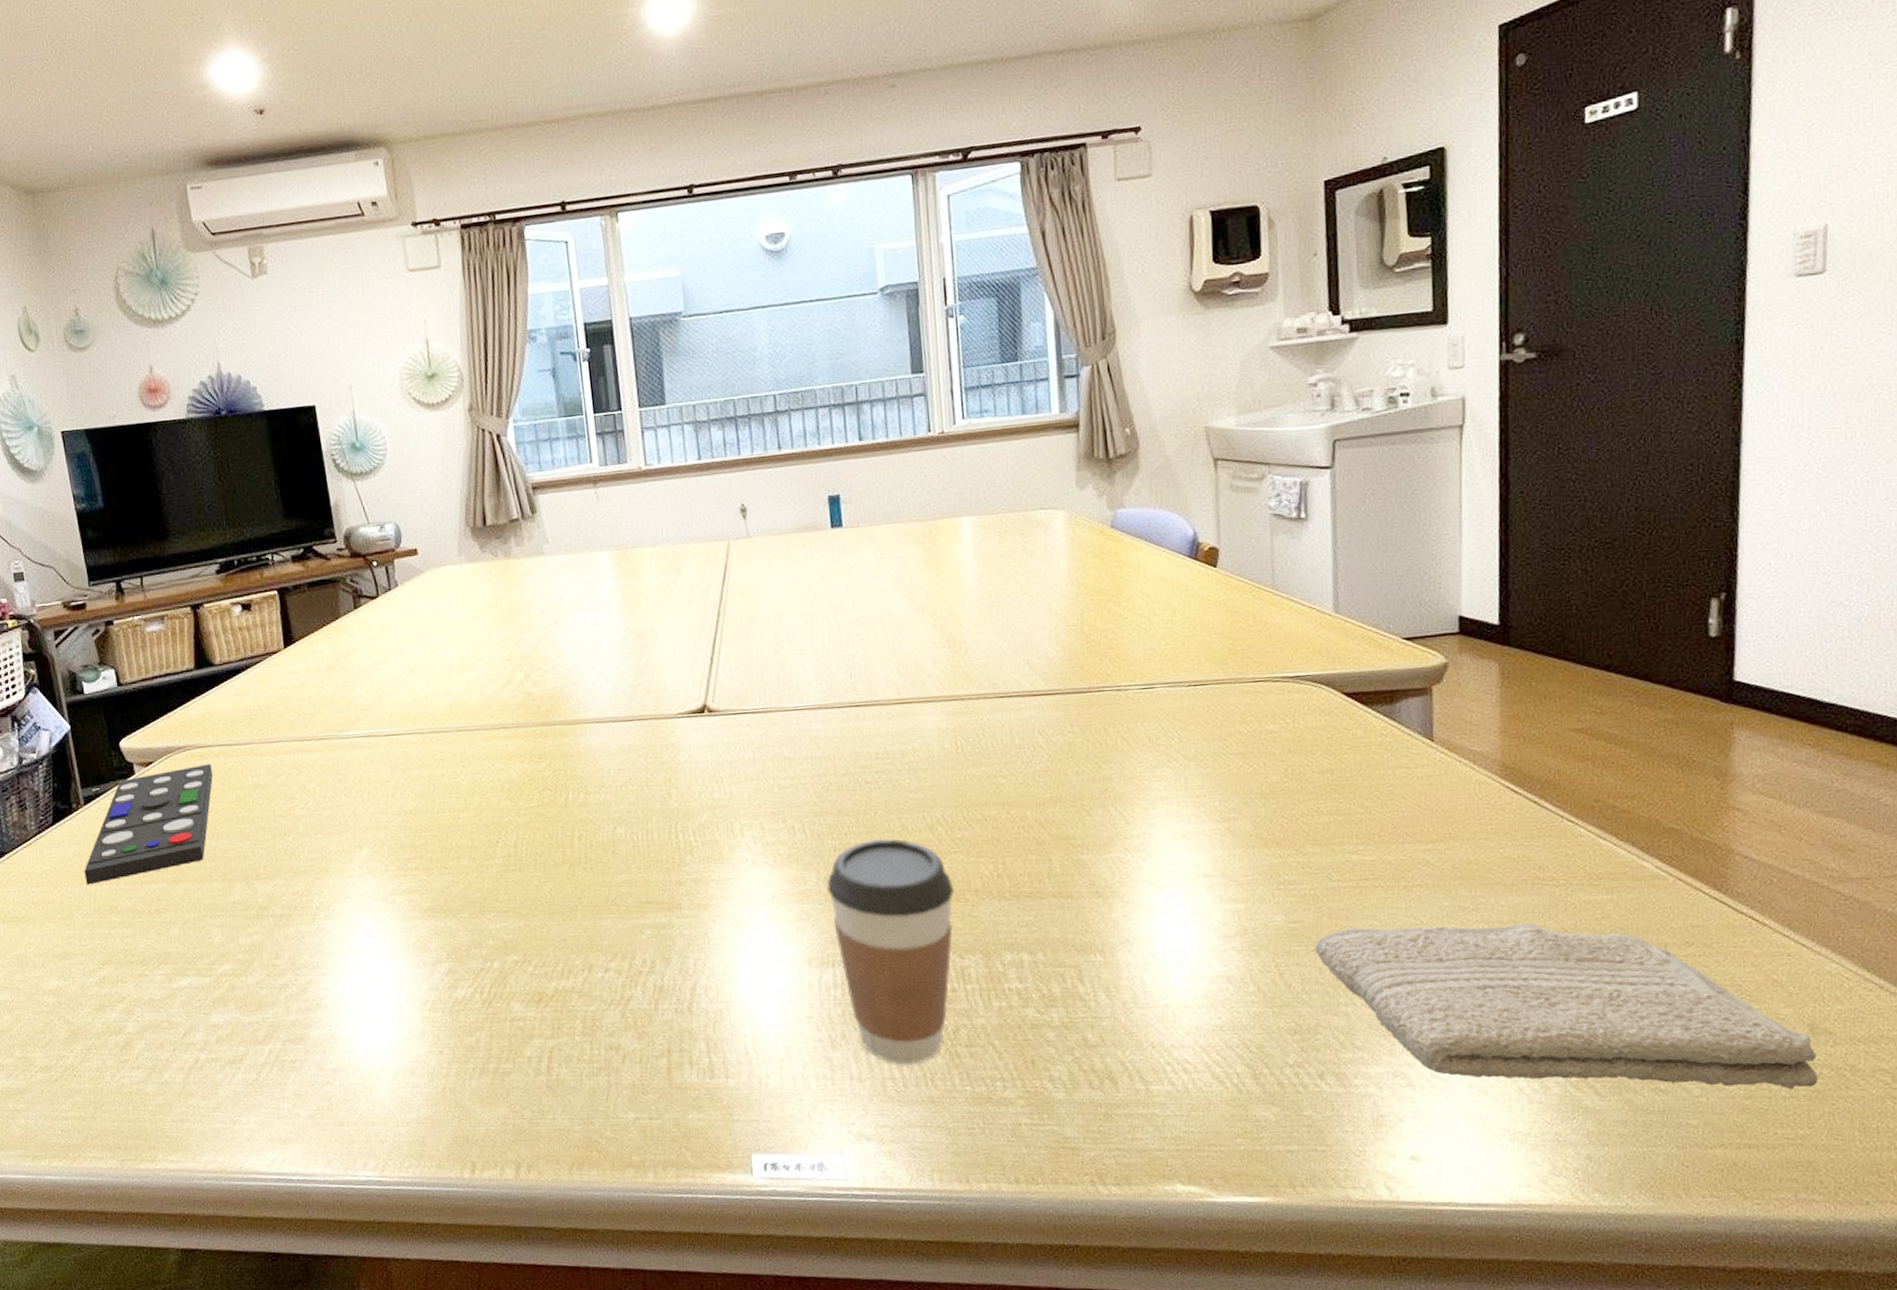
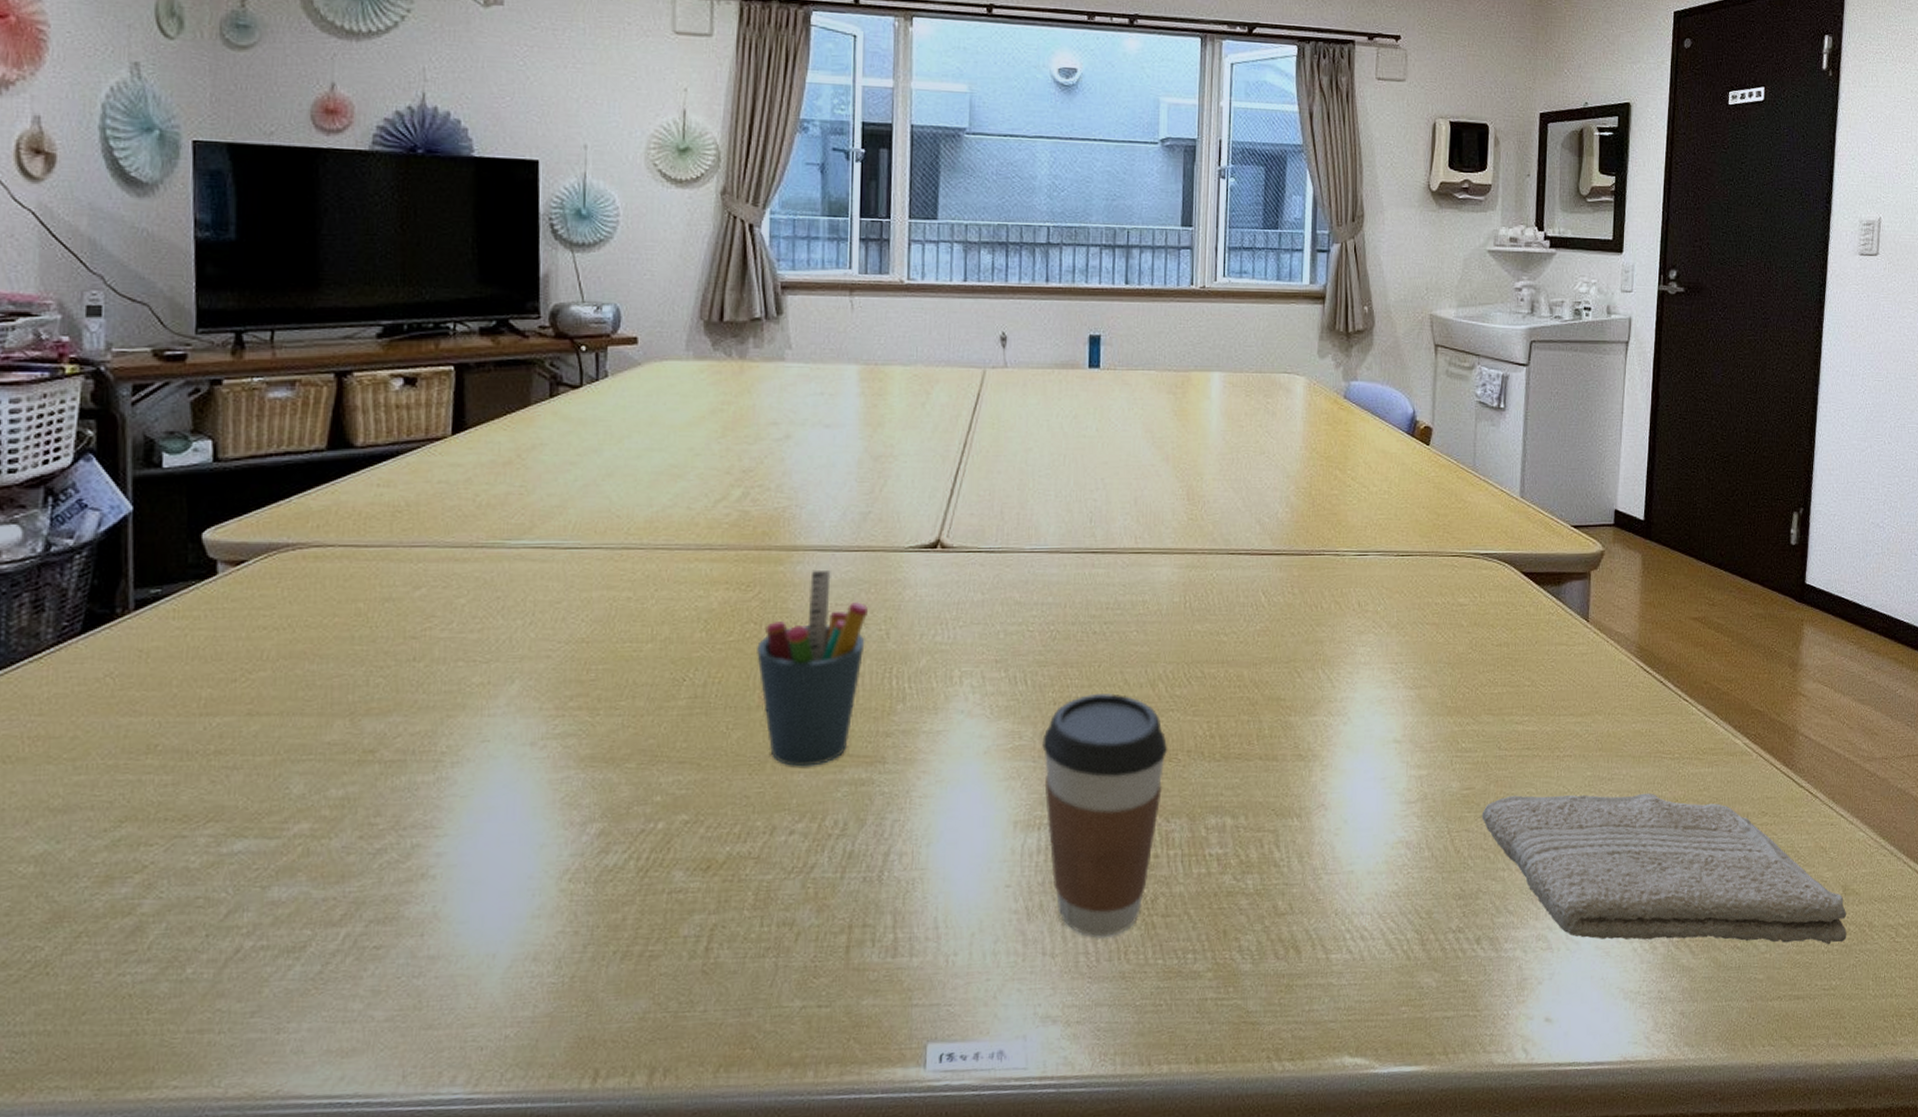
remote control: present [84,763,214,885] -> none [116,567,329,715]
pen holder: none [555,739,650,914] -> present [757,569,869,767]

